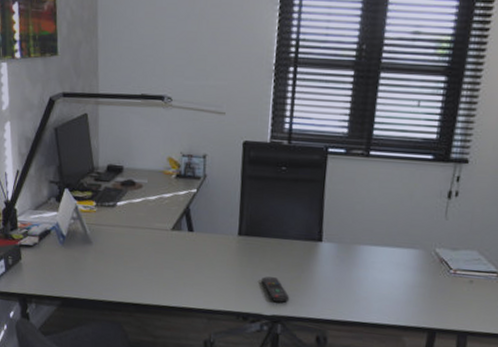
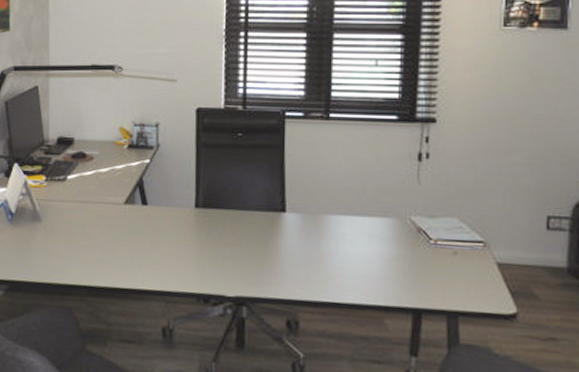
remote control: present [261,276,290,303] -> none [222,252,255,282]

